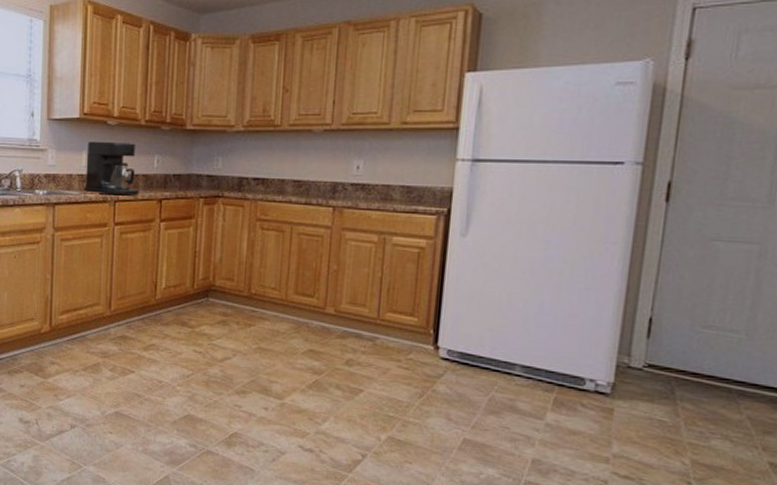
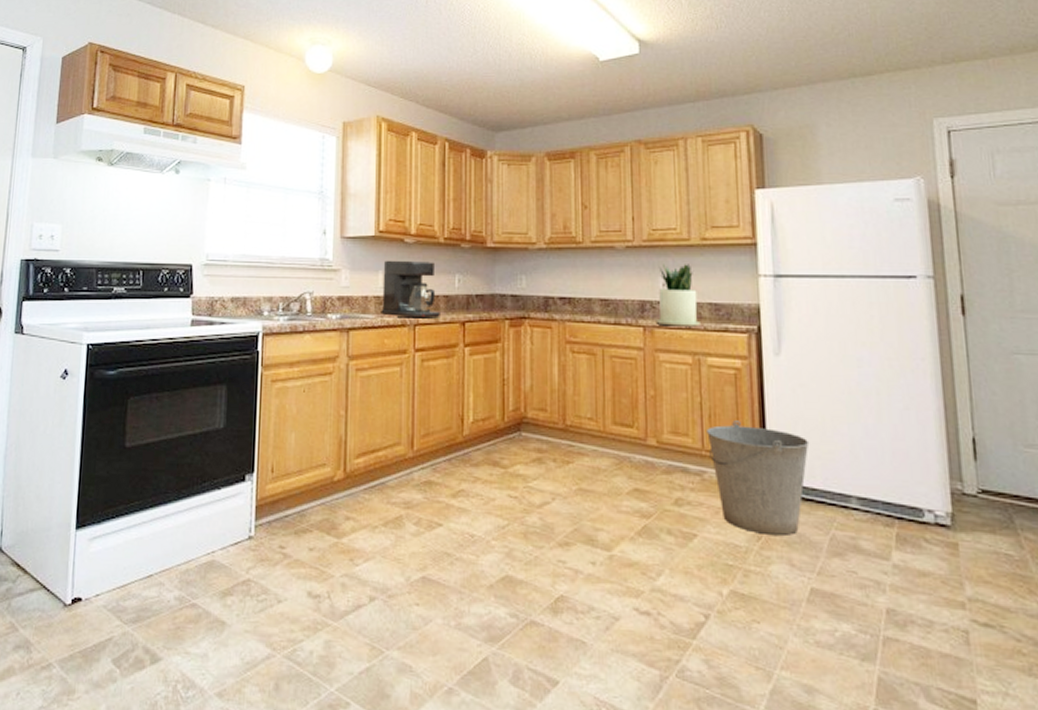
planter: none [345,147,392,209] -> present [655,264,702,328]
bucket: none [384,294,483,395] -> present [707,420,810,535]

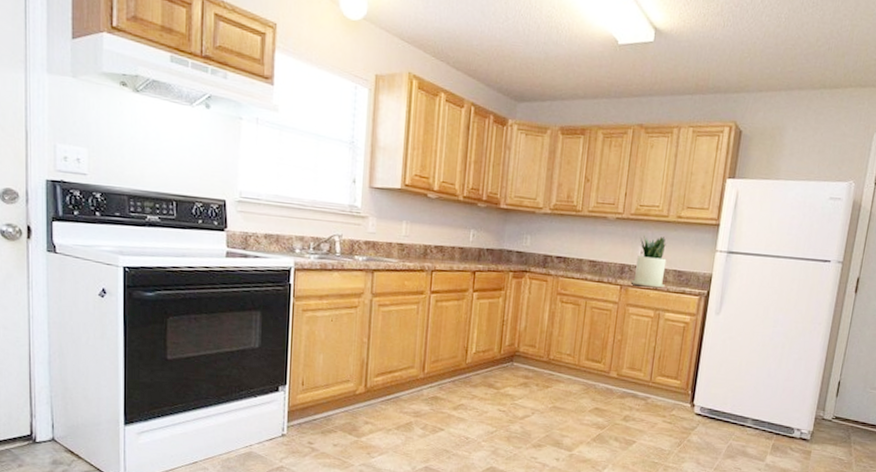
coffee maker: present [381,260,440,319] -> none [403,212,455,267]
bucket: present [707,420,810,535] -> none [654,361,728,443]

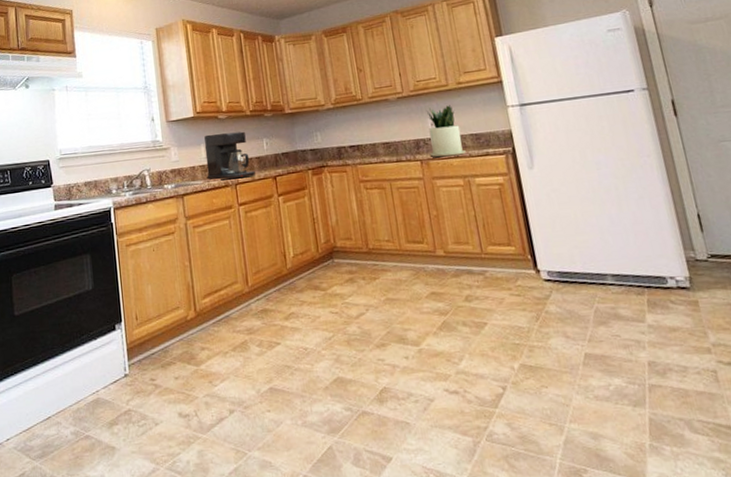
coffee maker: none [403,212,455,267] -> present [204,131,255,180]

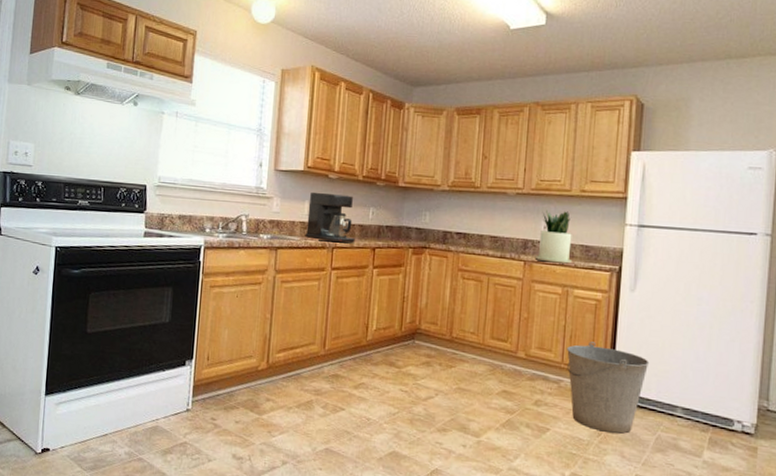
bucket: none [483,226,569,315] -> present [567,341,650,434]

